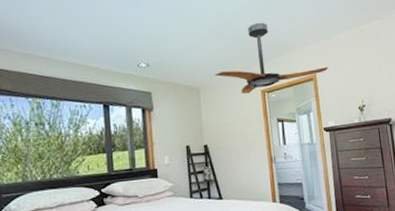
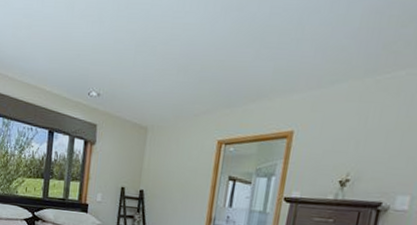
ceiling fan: present [215,22,329,94] -> none [168,57,313,143]

